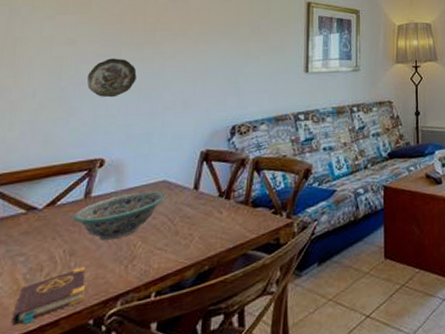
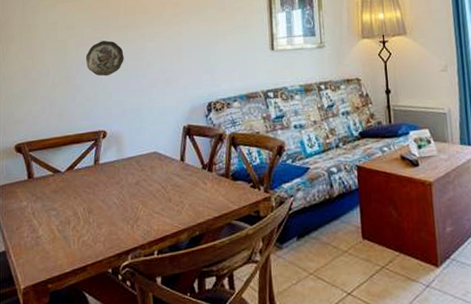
book: present [11,267,86,326] -> none [52,223,103,267]
decorative bowl: present [72,190,167,241] -> none [87,160,159,203]

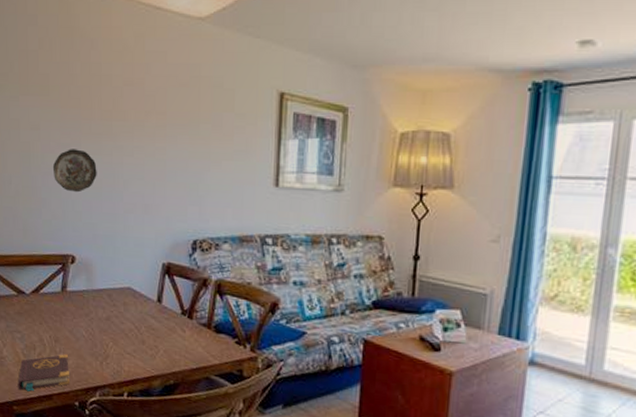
book: none [52,223,103,267] -> present [17,354,69,392]

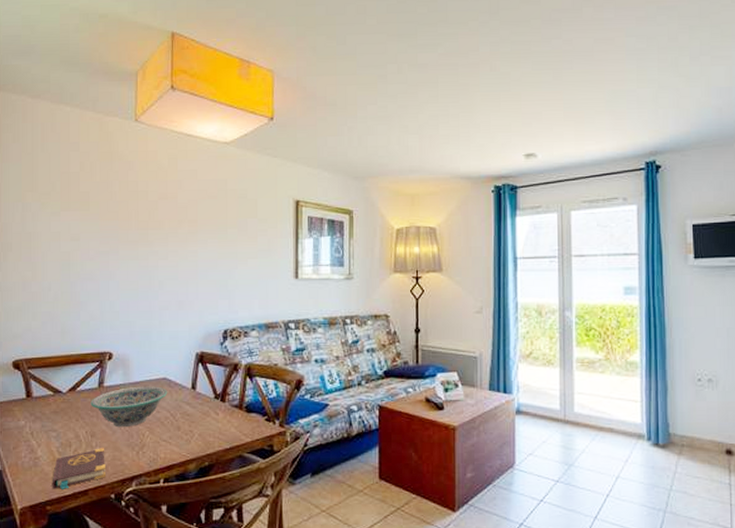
decorative plate: present [52,149,97,193] -> none [91,256,134,295]
decorative bowl: none [54,294,132,336] -> present [90,386,168,428]

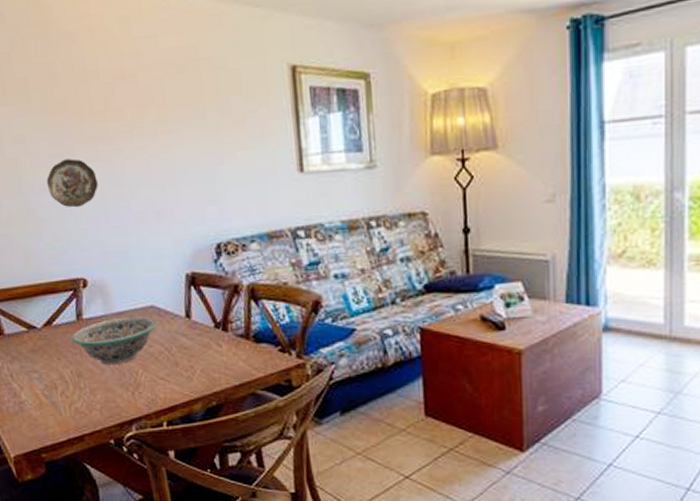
book: present [52,448,105,489] -> none [42,389,101,435]
decorative plate: none [91,256,134,295] -> present [46,158,98,208]

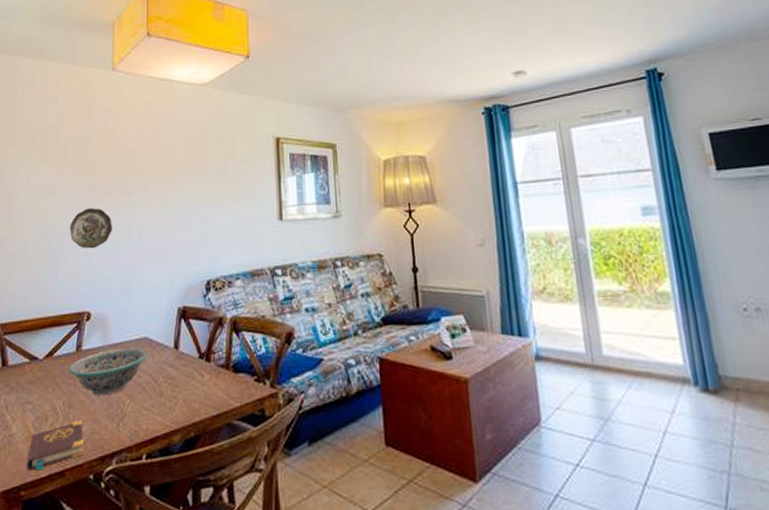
book: none [42,389,101,435] -> present [26,420,84,471]

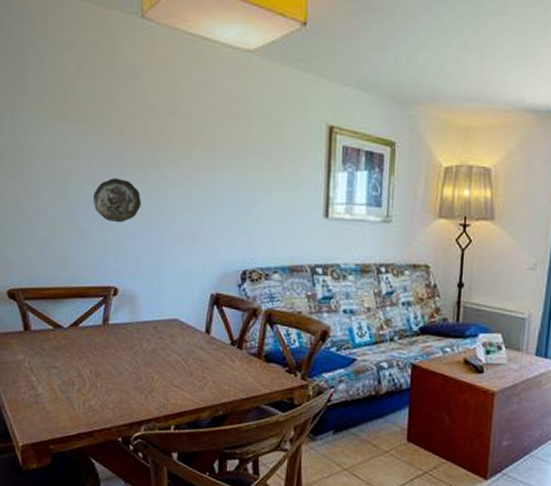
book: present [26,420,84,471] -> none [54,389,112,429]
decorative bowl: present [68,347,149,396] -> none [94,326,179,370]

